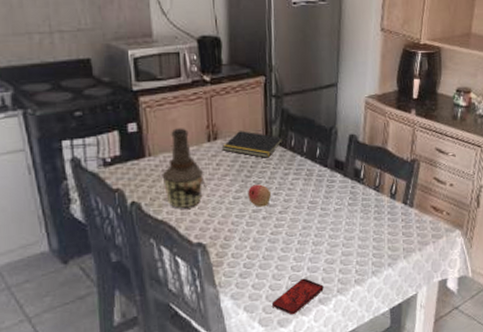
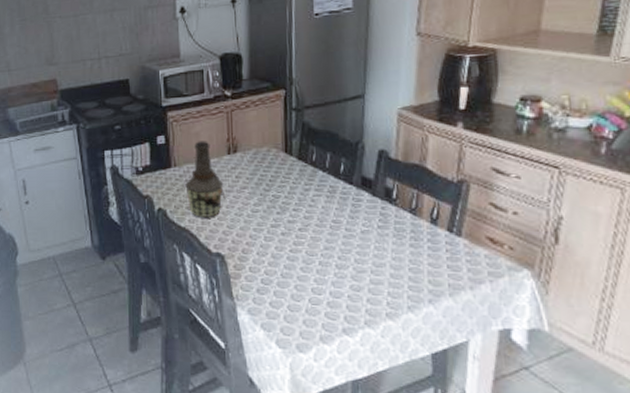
notepad: present [221,131,284,158] -> none [241,144,304,172]
fruit: present [248,184,272,207] -> none [266,199,291,222]
smartphone: present [272,278,324,315] -> none [291,303,349,342]

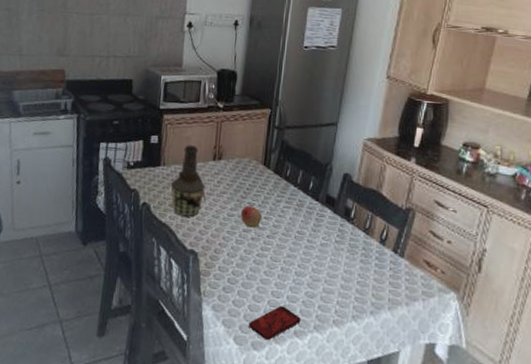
fruit: none [266,199,291,222] -> present [241,206,263,229]
smartphone: none [291,303,349,342] -> present [249,305,301,341]

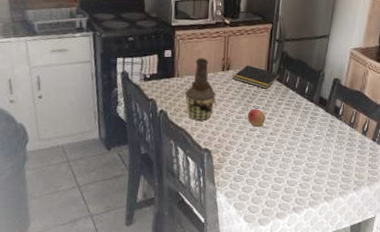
notepad: none [224,155,280,183] -> present [232,65,281,89]
smartphone: present [249,305,301,341] -> none [256,189,299,217]

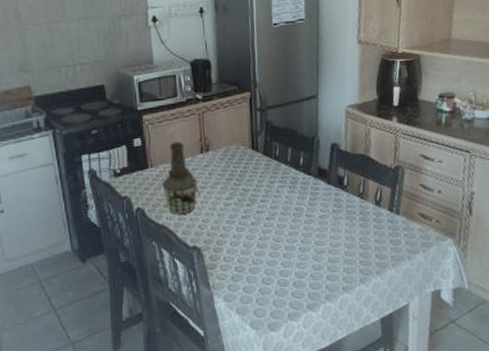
notepad: present [232,65,281,89] -> none [213,142,269,167]
fruit: present [248,109,266,128] -> none [237,192,259,214]

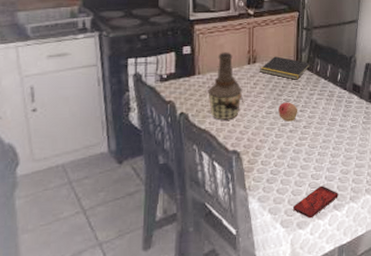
notepad: none [213,142,269,167] -> present [259,56,311,80]
fruit: none [237,192,259,214] -> present [278,102,298,122]
smartphone: none [262,283,312,320] -> present [293,186,338,219]

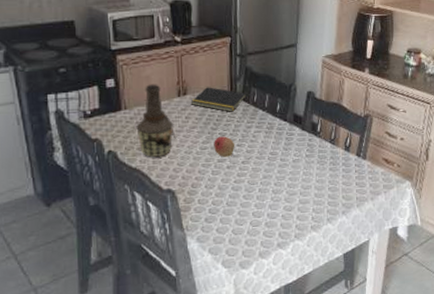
smartphone: present [293,186,338,219] -> none [235,223,282,258]

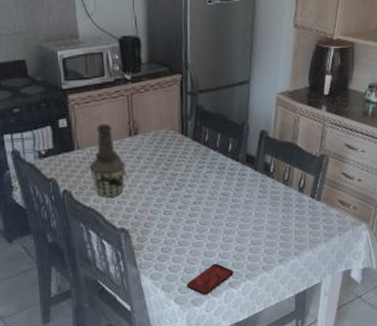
notepad: present [190,87,247,112] -> none [141,126,198,152]
fruit: present [214,136,235,157] -> none [165,176,187,198]
smartphone: none [235,223,282,258] -> present [187,263,234,296]

